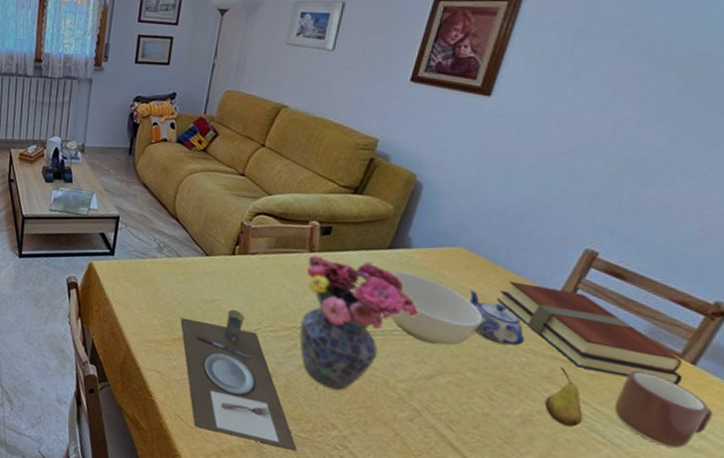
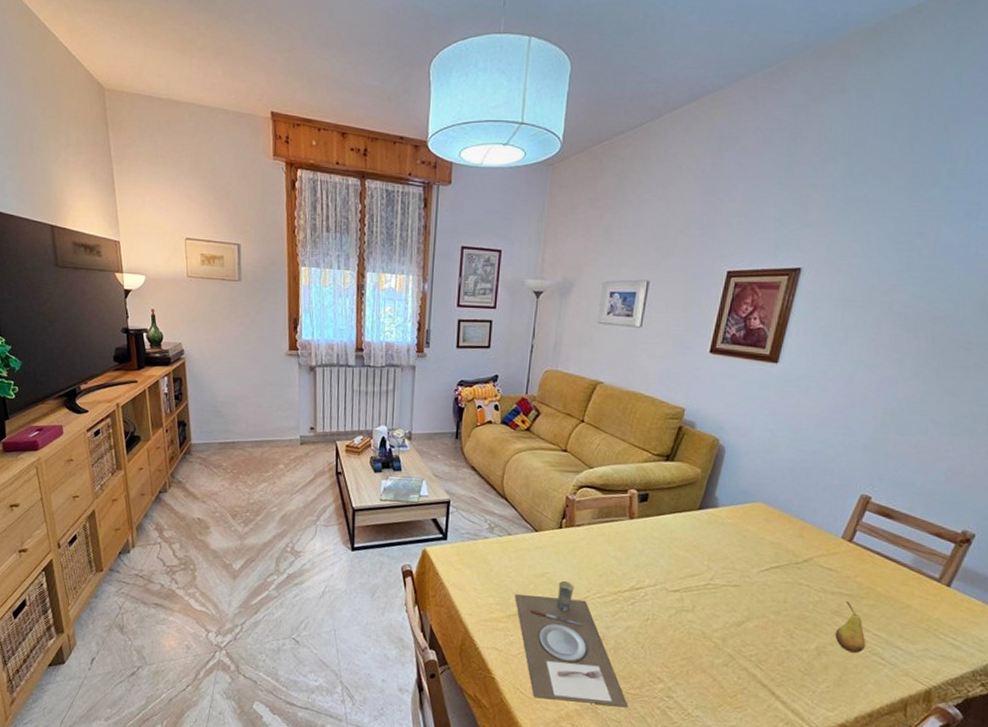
flower arrangement: present [299,255,420,391] -> none [624,522,728,646]
bowl: present [389,271,484,346] -> none [702,529,782,594]
teapot: present [470,288,525,346] -> none [769,539,817,587]
books: present [496,281,683,385] -> none [792,529,941,606]
mug: present [614,369,713,449] -> none [890,596,964,661]

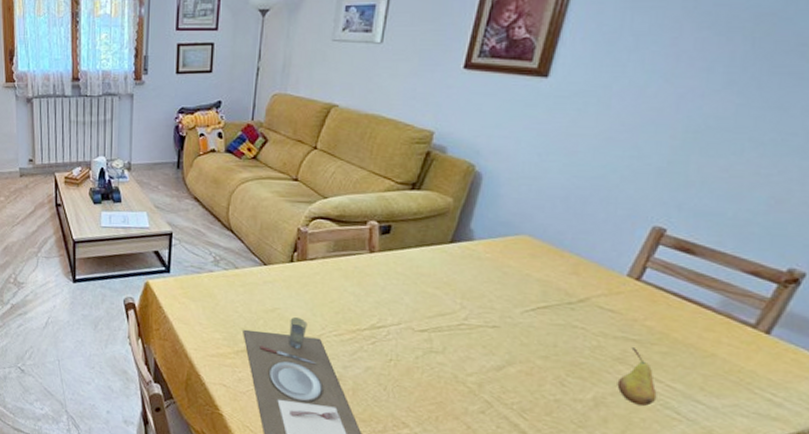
magazine: present [379,475,423,503] -> none [99,207,144,235]

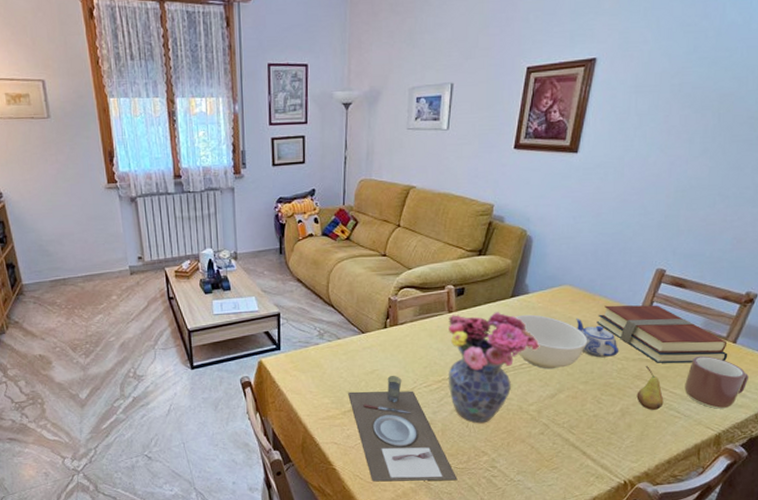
flower arrangement: none [364,255,486,389] -> present [448,312,540,424]
bowl: none [454,264,551,336] -> present [515,314,588,369]
teapot: none [536,276,595,330] -> present [576,317,619,358]
books: none [564,265,757,355] -> present [596,305,728,363]
mug: none [688,344,788,419] -> present [684,355,749,409]

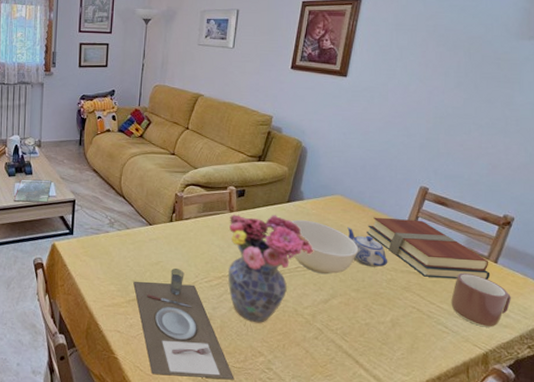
magazine: none [212,294,252,320] -> present [13,179,51,203]
fruit: present [636,366,664,410] -> none [406,279,432,323]

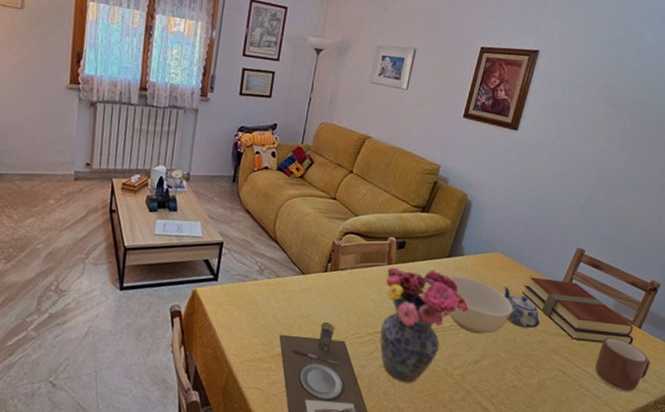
magazine: present [13,179,51,203] -> none [152,215,198,244]

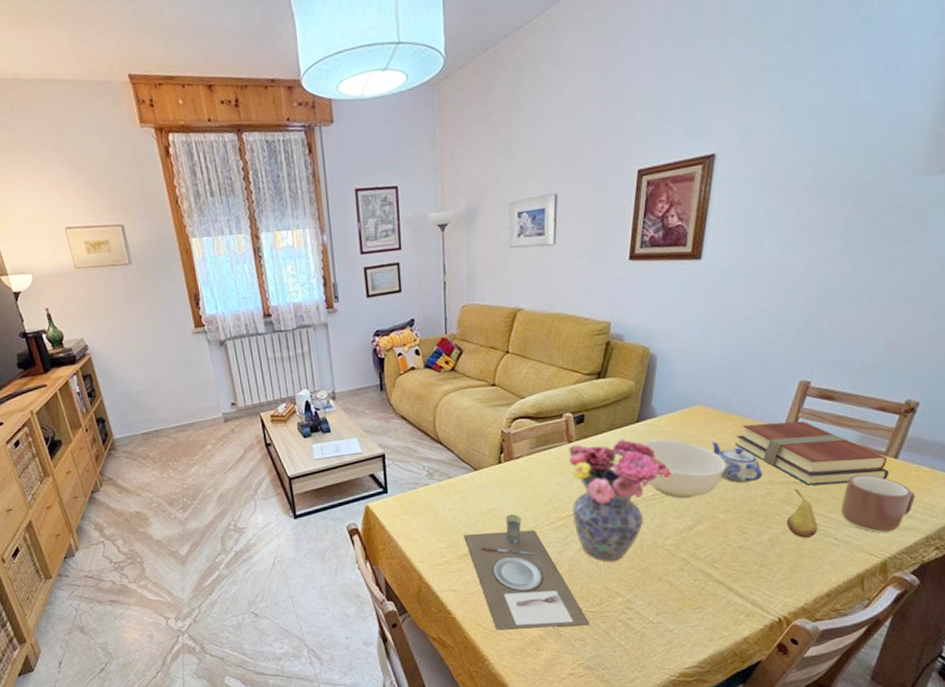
fruit: none [552,341,577,387] -> present [786,489,818,538]

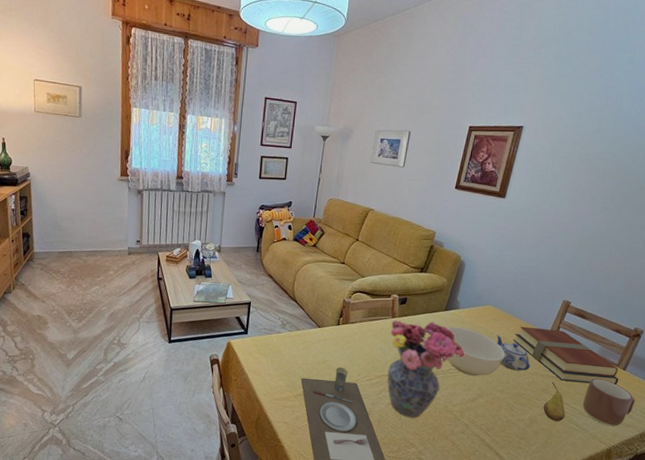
magazine: none [313,435,355,465] -> present [193,281,229,304]

